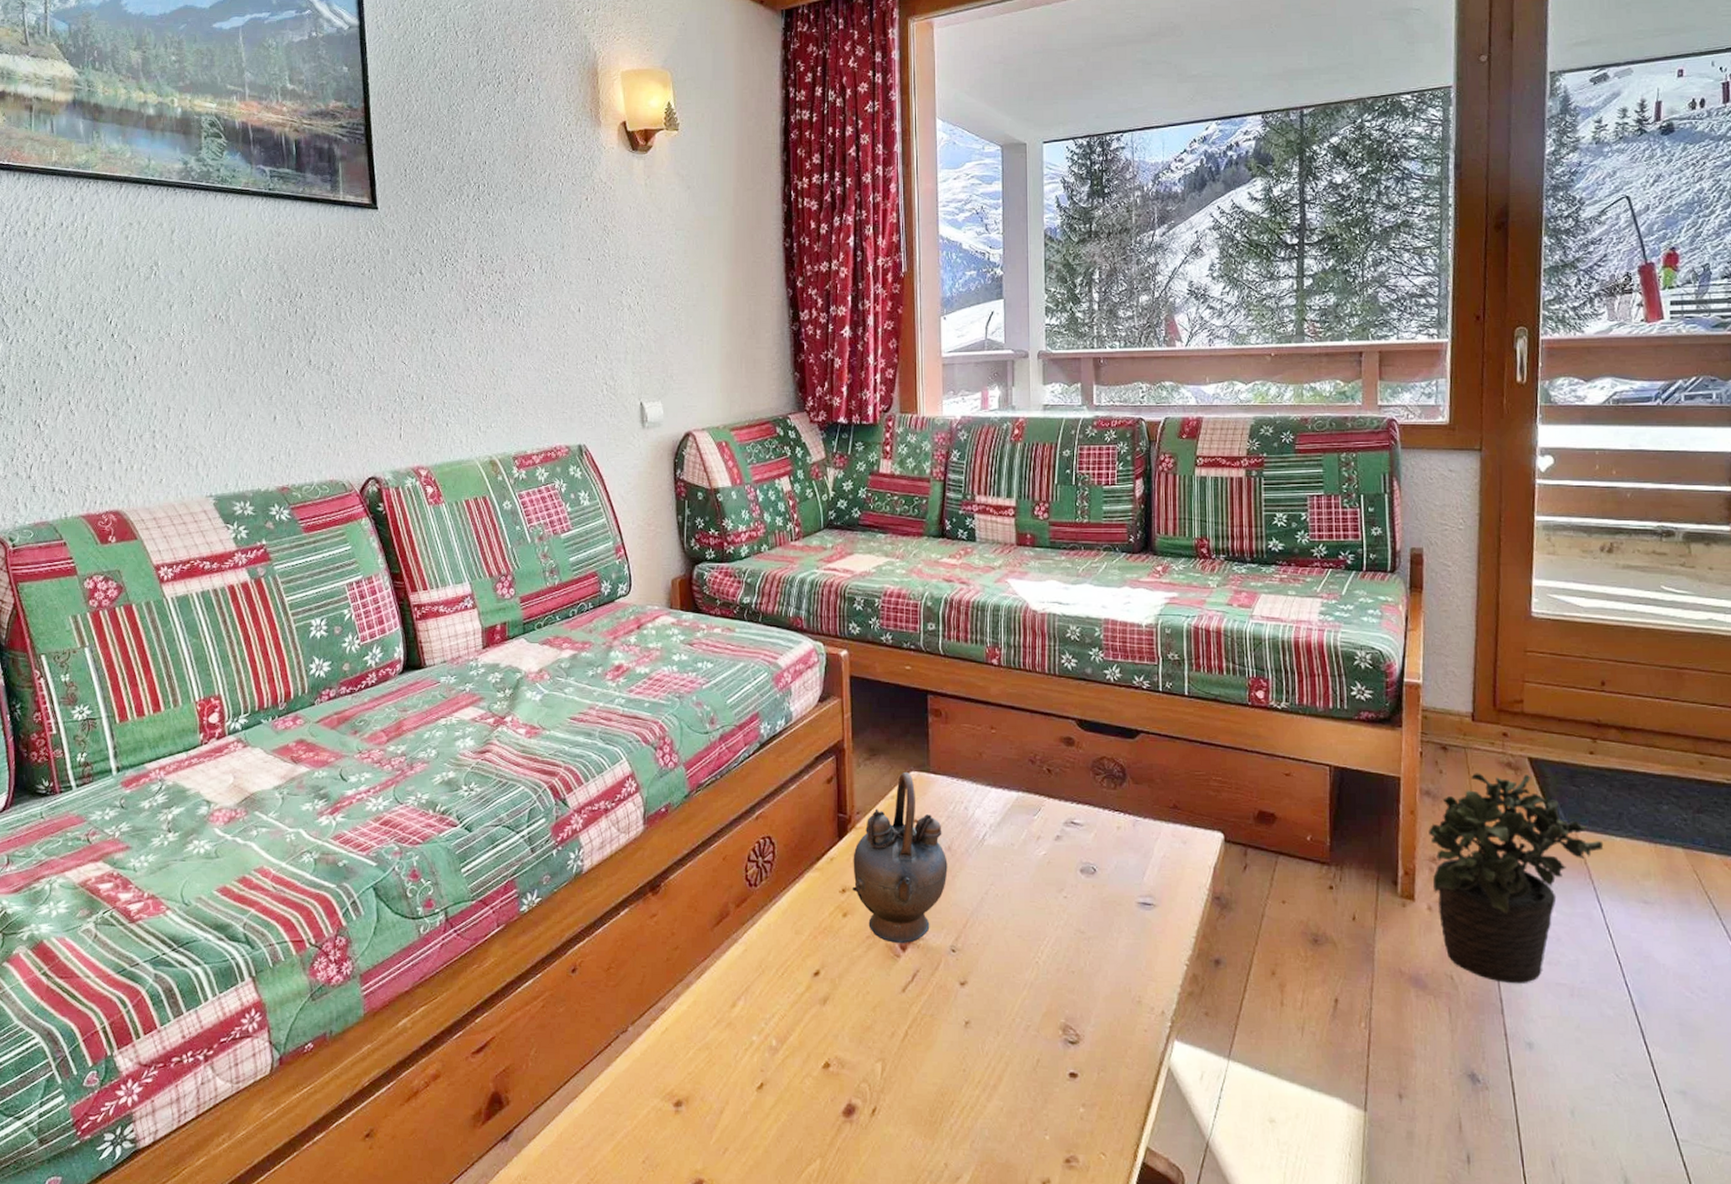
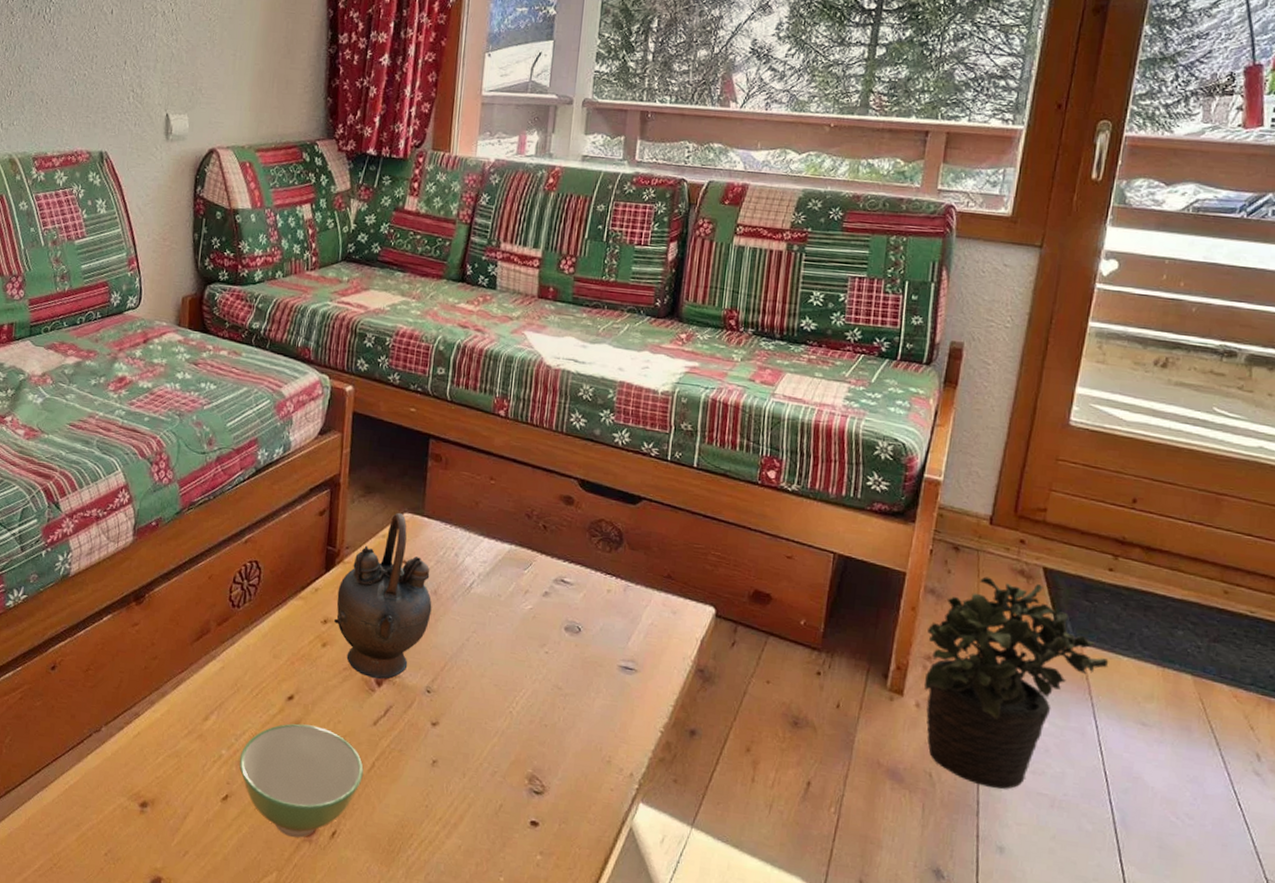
bowl: none [771,999,897,1120] -> present [239,723,364,838]

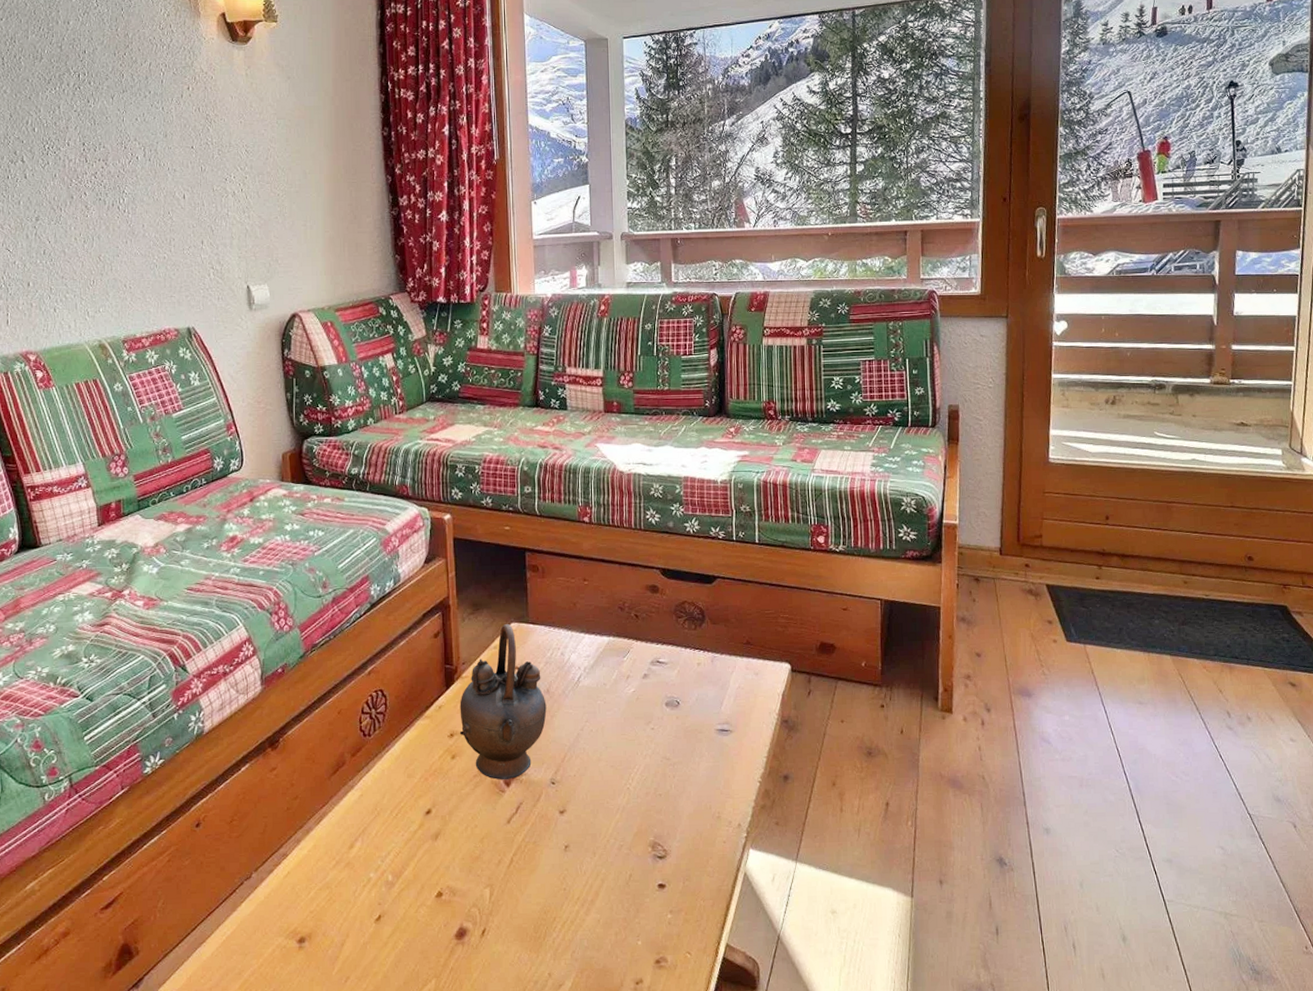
bowl: present [239,723,364,838] -> none [387,834,504,944]
potted plant: present [924,576,1109,789] -> none [964,599,1107,779]

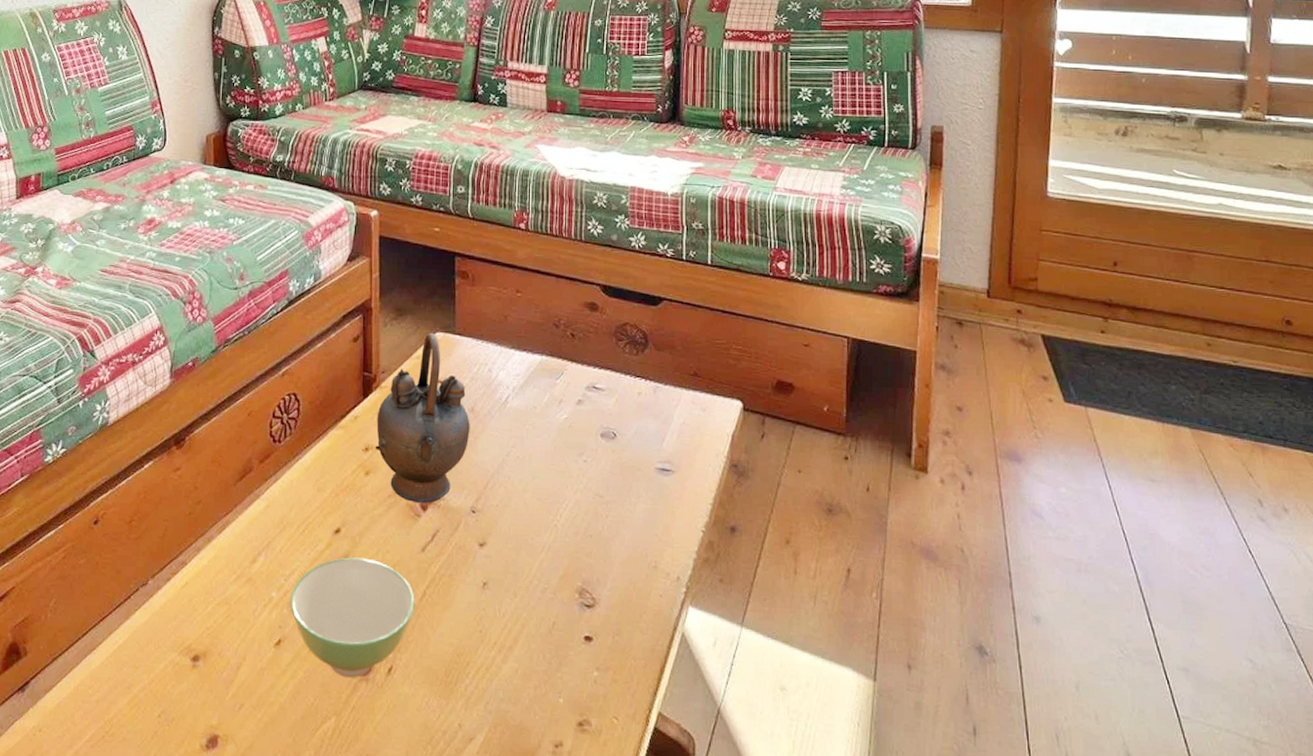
bowl: none [387,834,504,944] -> present [290,557,415,679]

